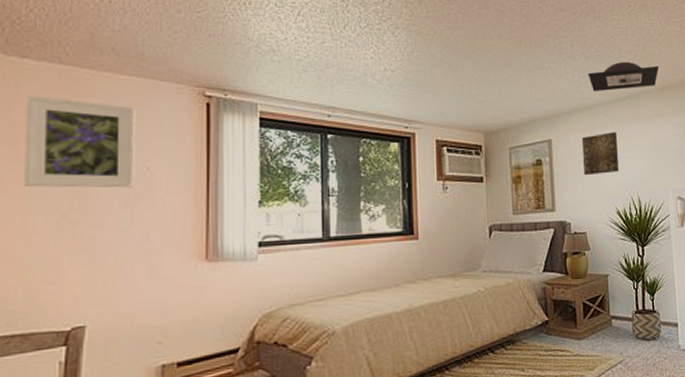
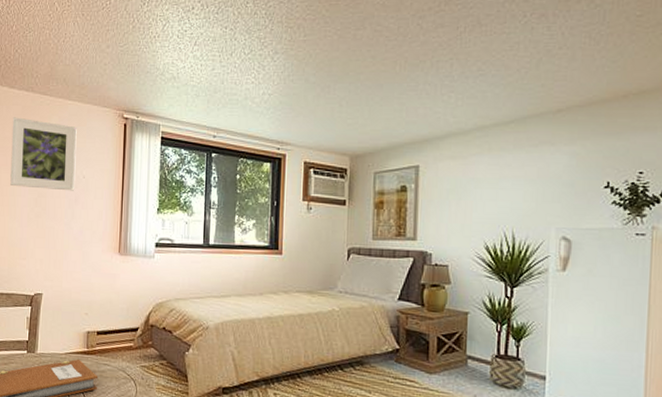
wall art: present [581,132,620,176] -> none [451,160,494,206]
ceiling light: present [587,61,660,92] -> none [466,80,556,116]

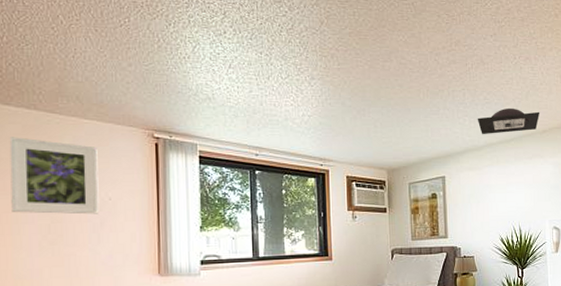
ceiling light: none [466,80,556,116] -> present [477,107,540,135]

